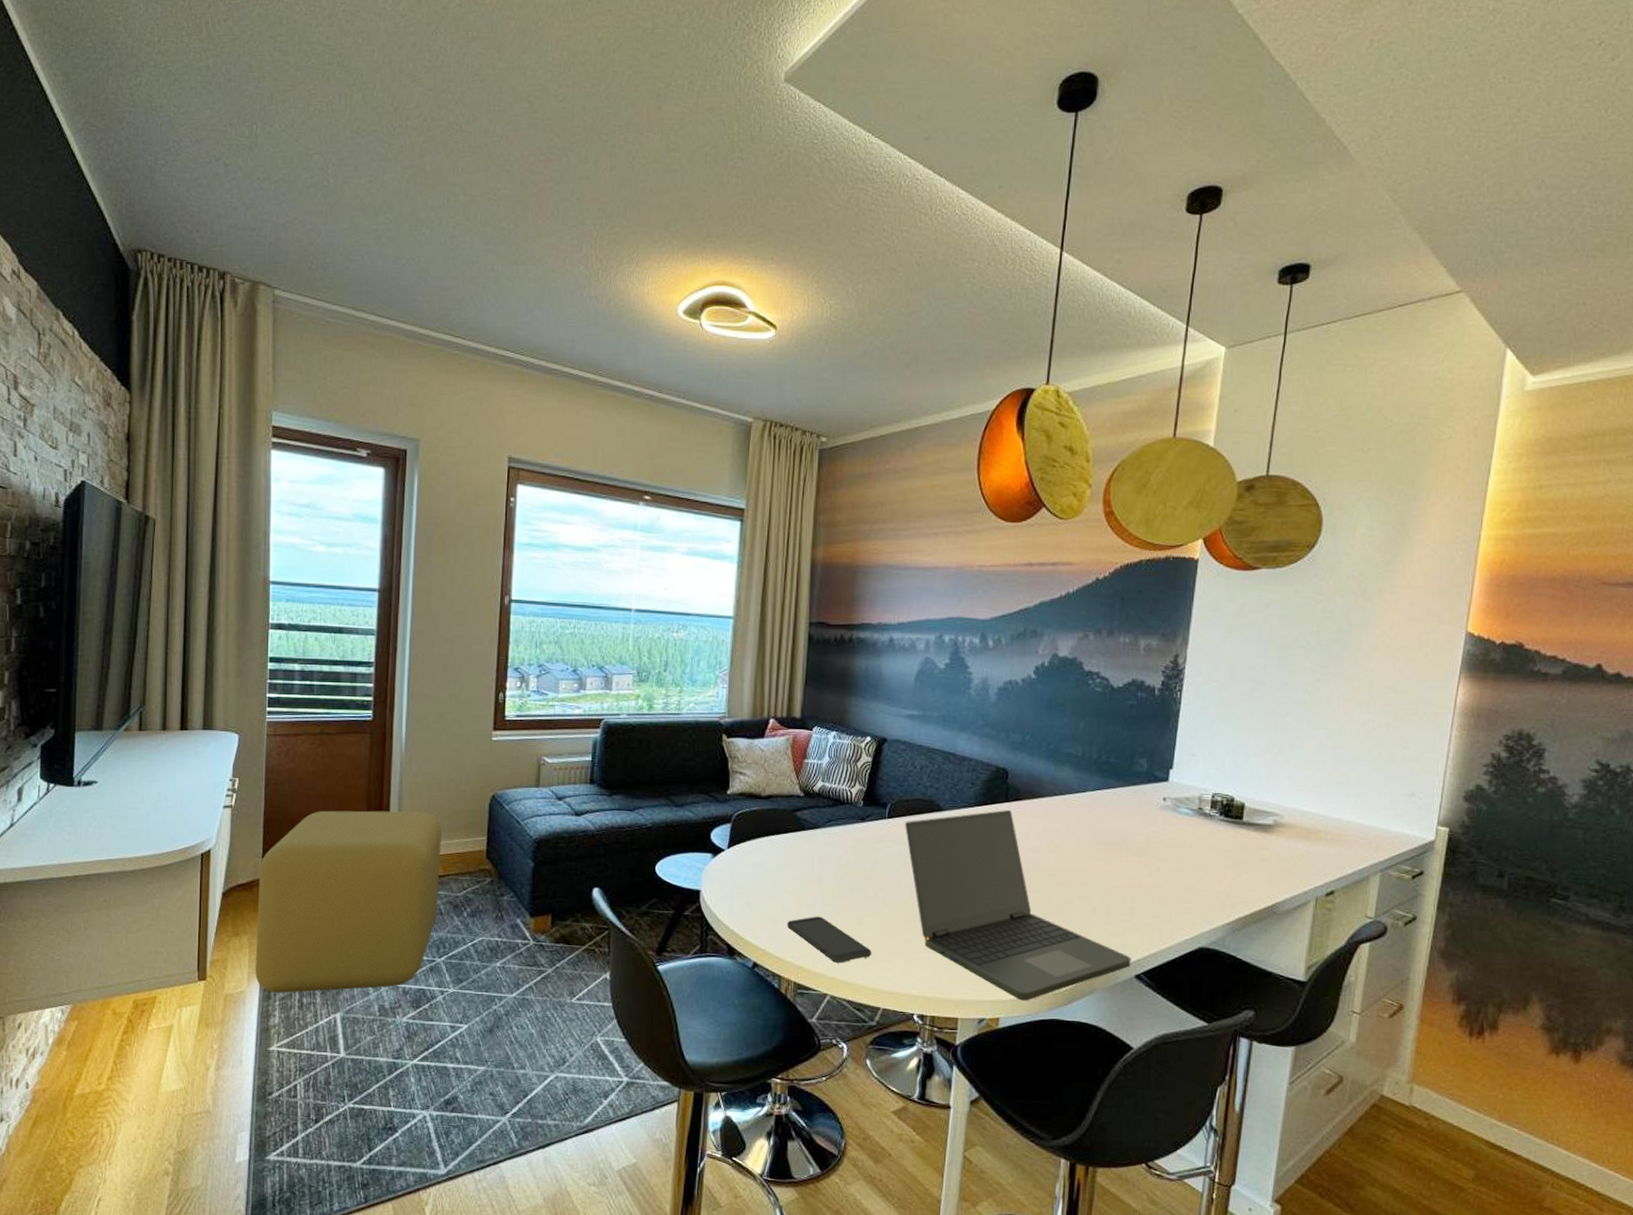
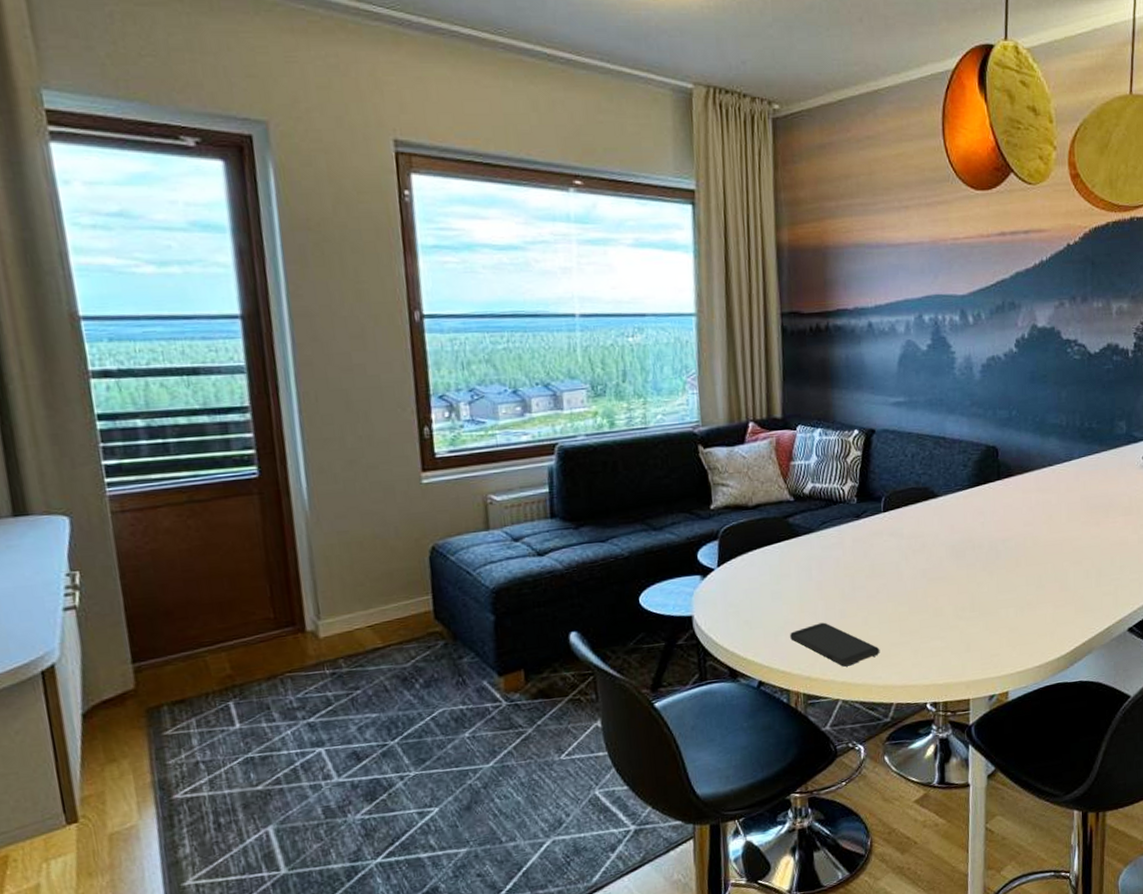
cube: present [255,810,442,993] -> none [130,577,382,820]
laptop: present [905,809,1131,1000] -> none [901,486,1124,671]

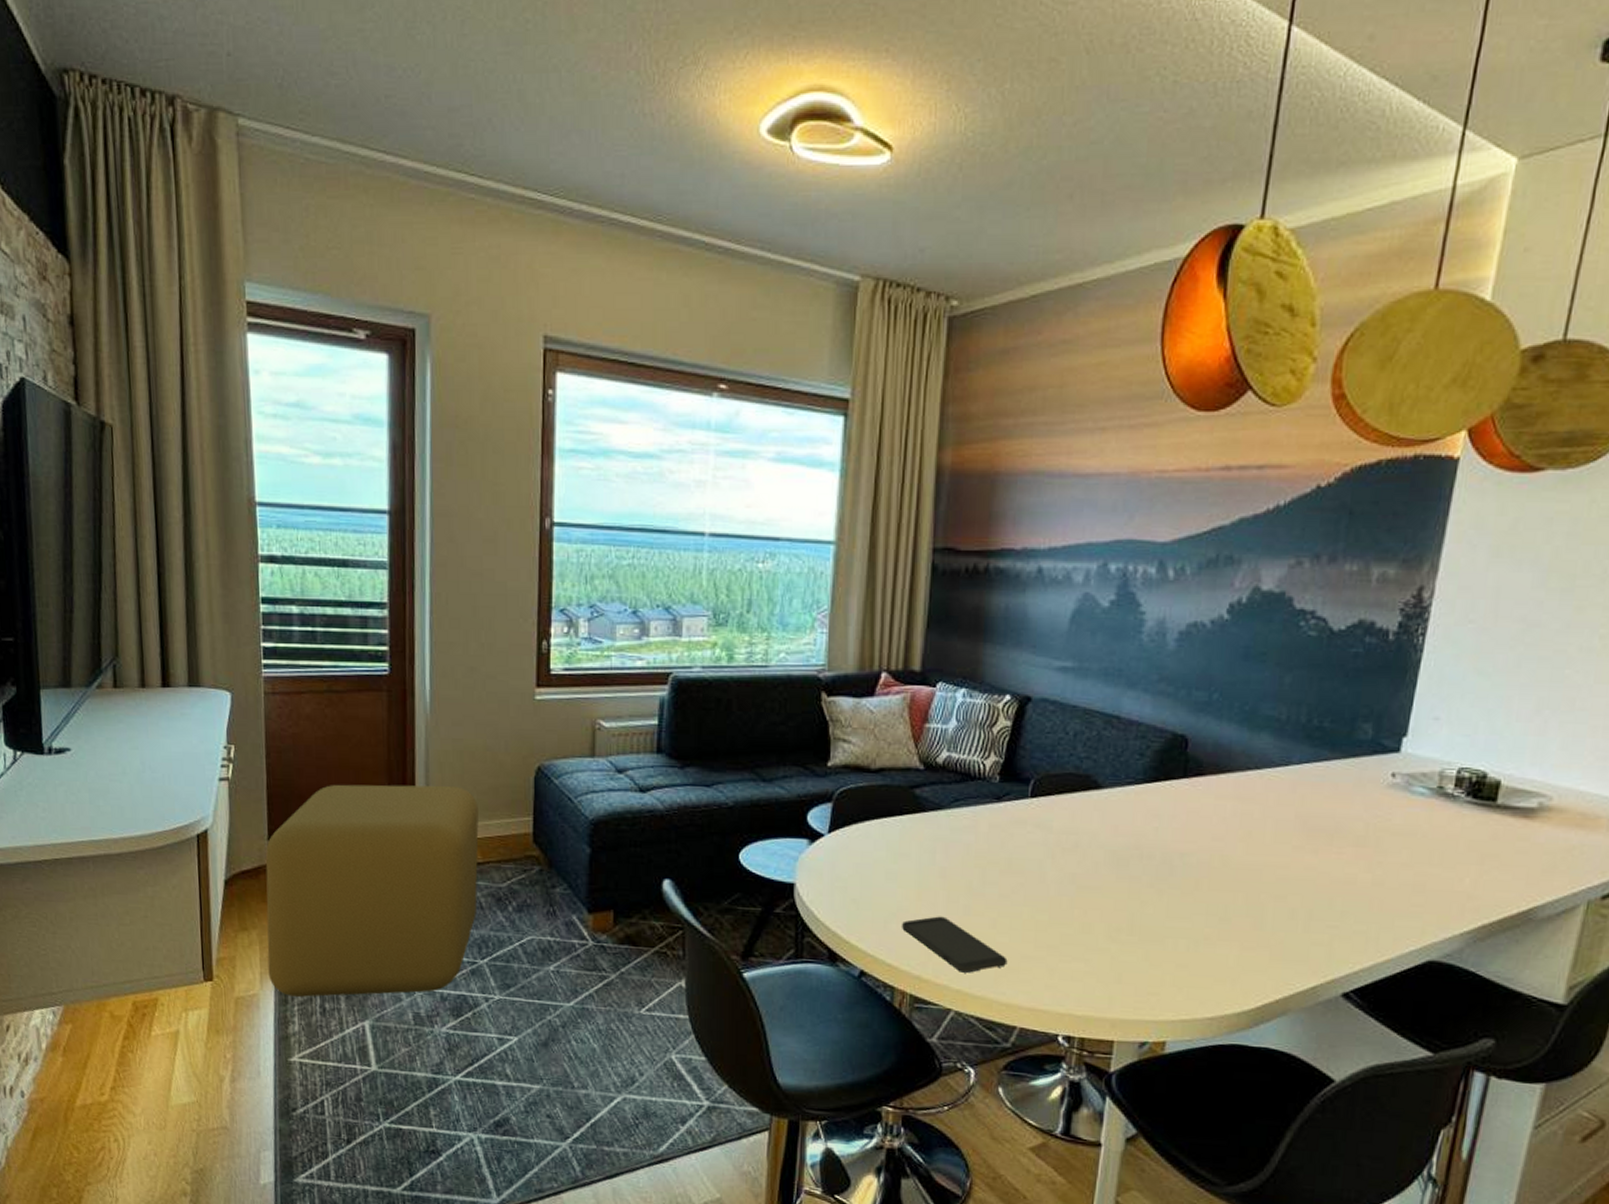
cube: none [130,577,382,820] -> present [265,784,479,997]

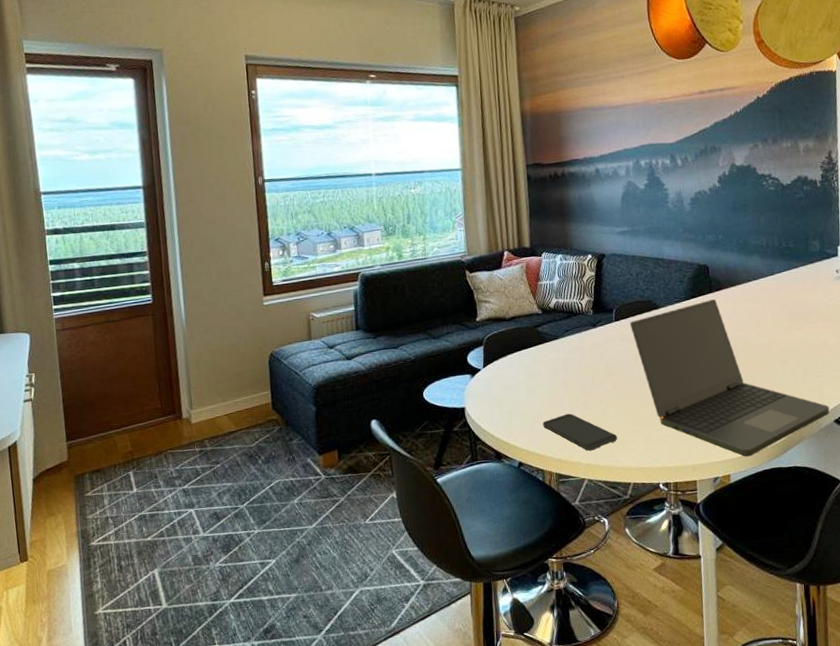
cube: present [265,784,479,997] -> none [65,377,235,561]
laptop: none [1052,787,1338,1021] -> present [630,298,830,456]

